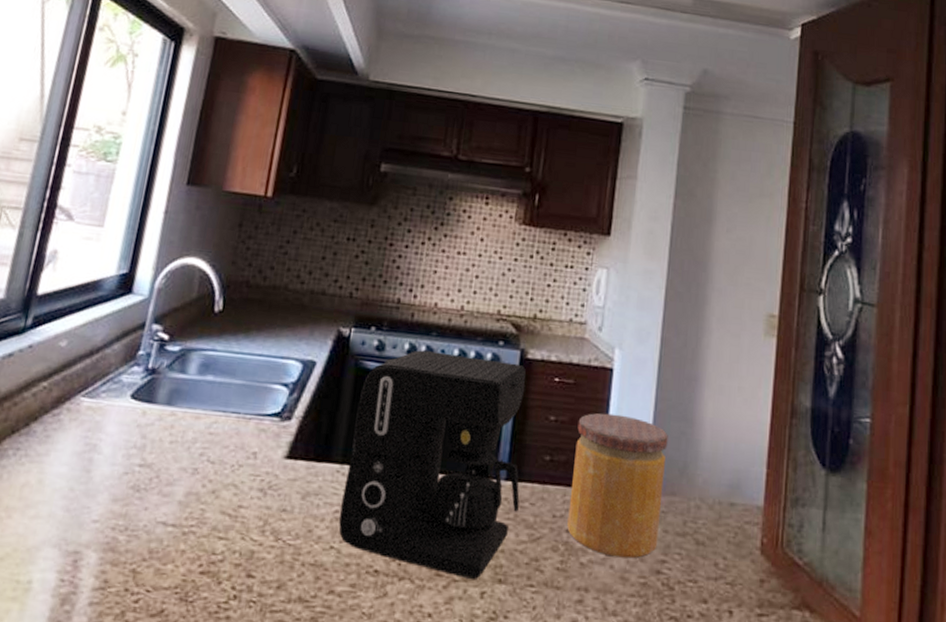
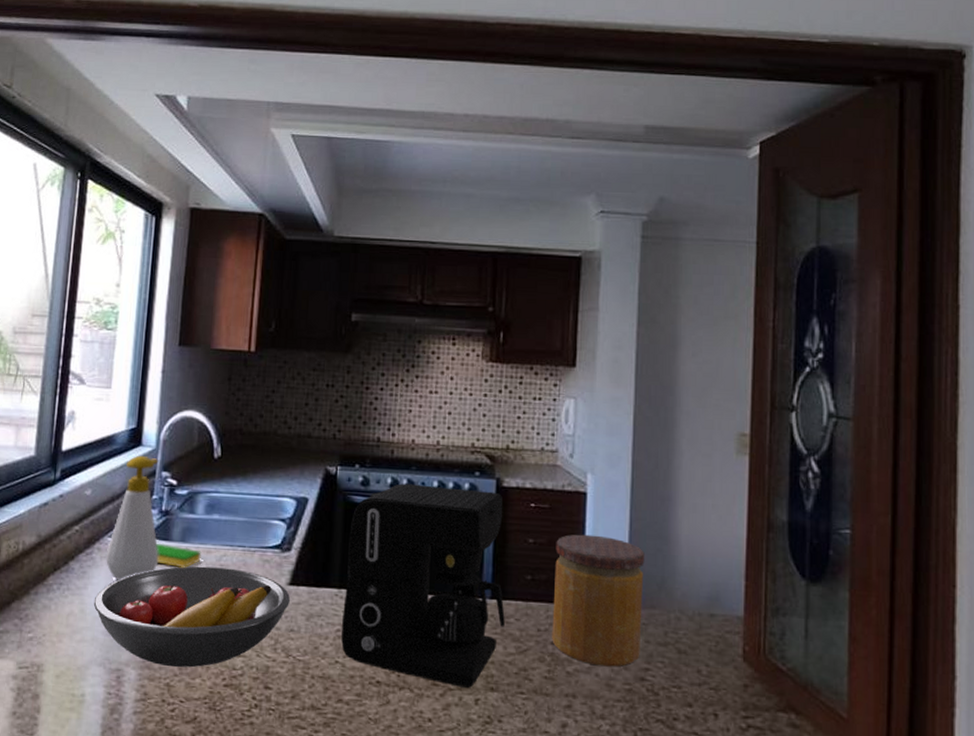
fruit bowl: none [54,433,286,551] -> present [93,566,291,668]
soap bottle: none [75,304,150,447] -> present [105,455,159,581]
dish sponge: none [136,405,189,435] -> present [156,543,202,568]

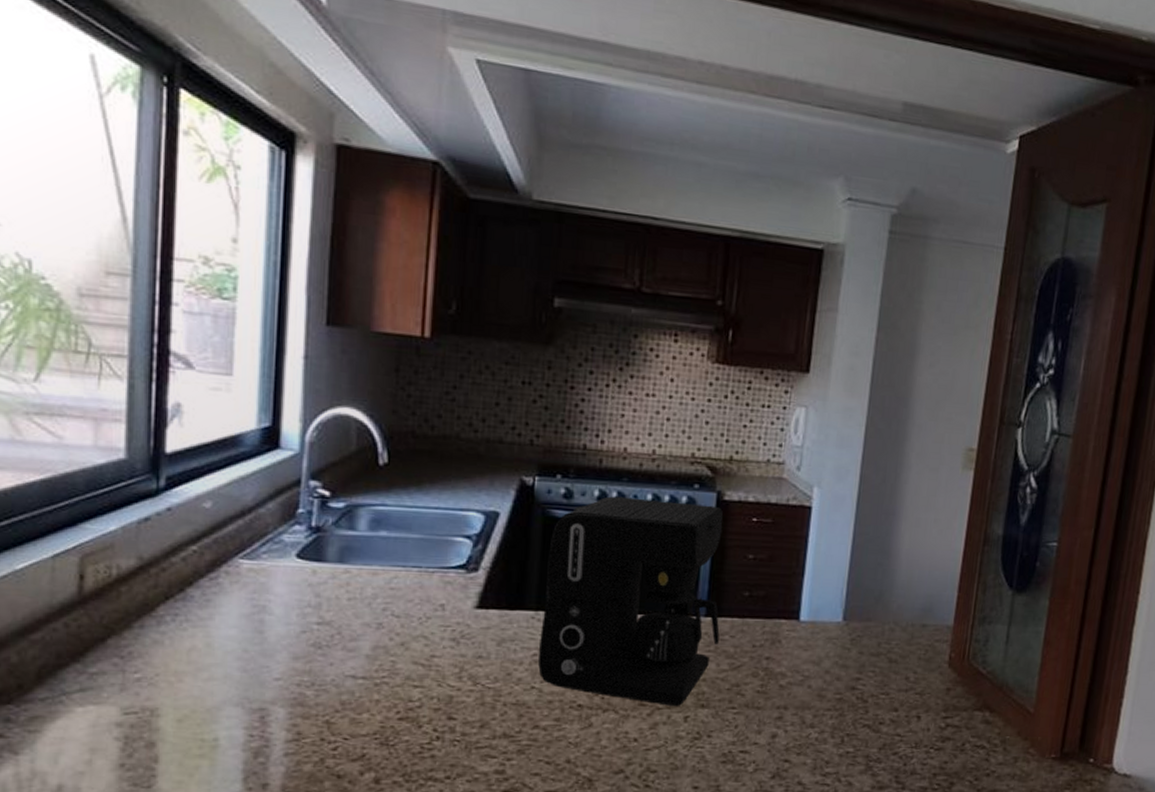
fruit bowl: present [93,566,291,668] -> none [223,590,479,703]
soap bottle: present [105,455,159,581] -> none [236,460,310,609]
dish sponge: present [156,543,202,568] -> none [305,564,366,592]
jar: present [552,534,645,667] -> none [766,549,865,679]

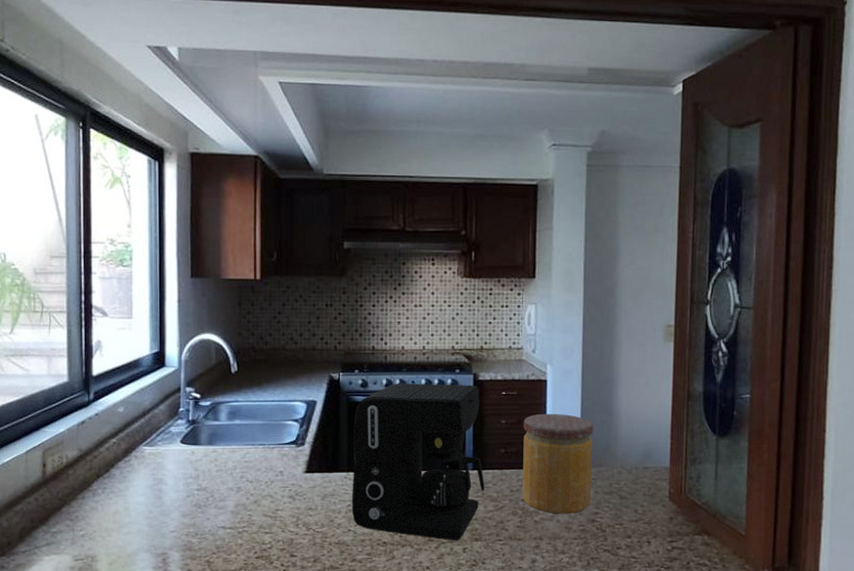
jar: none [766,549,865,679] -> present [522,413,593,514]

